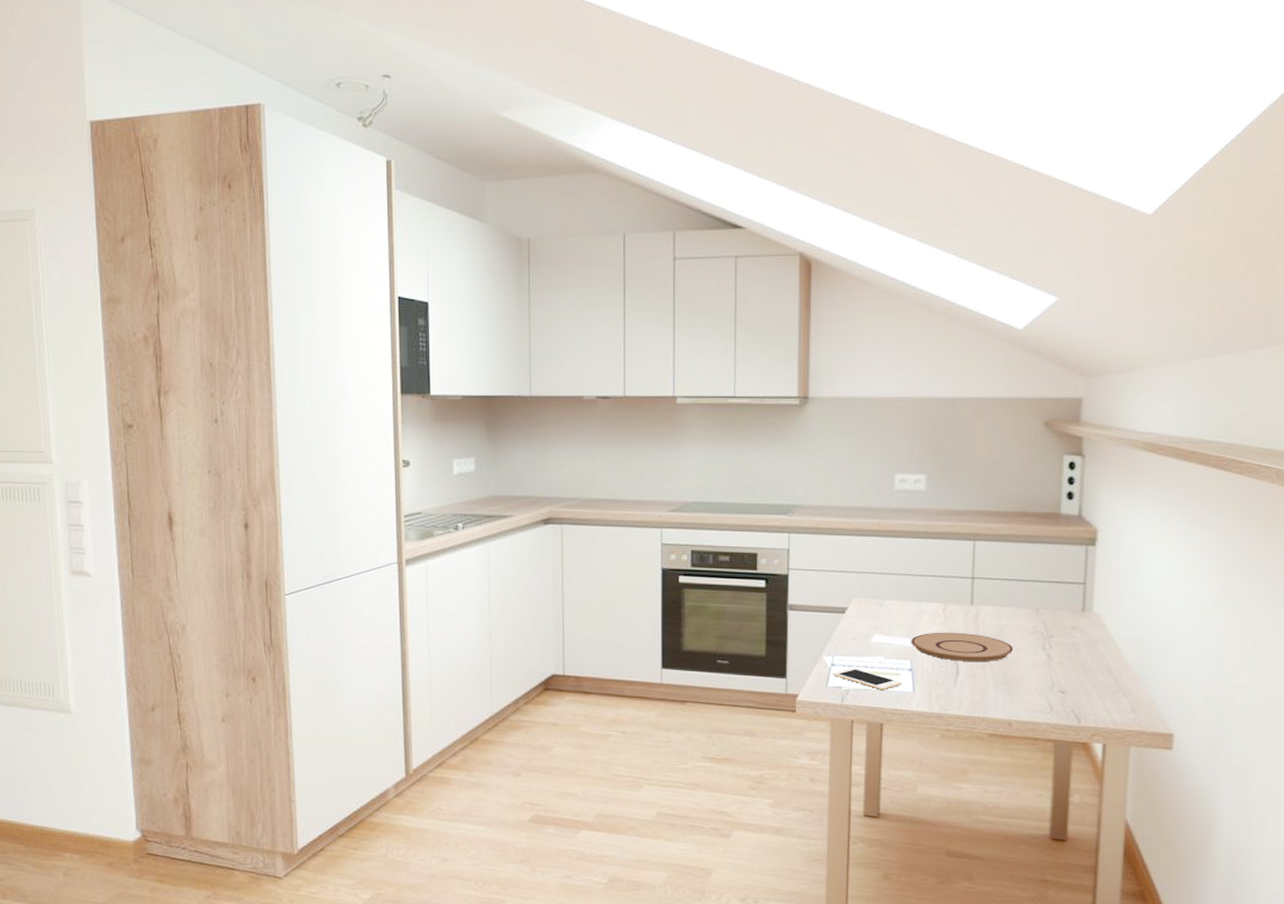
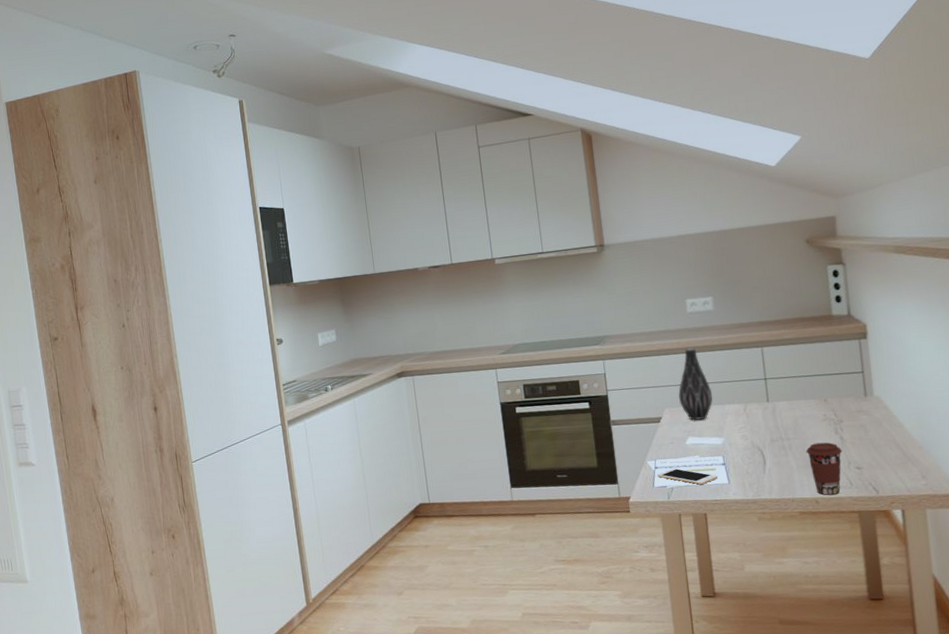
vase: none [870,532,910,617] -> present [678,348,713,421]
plate: present [911,632,1014,662] -> none [720,426,811,452]
coffee cup: none [1006,658,1047,718] -> present [806,442,842,495]

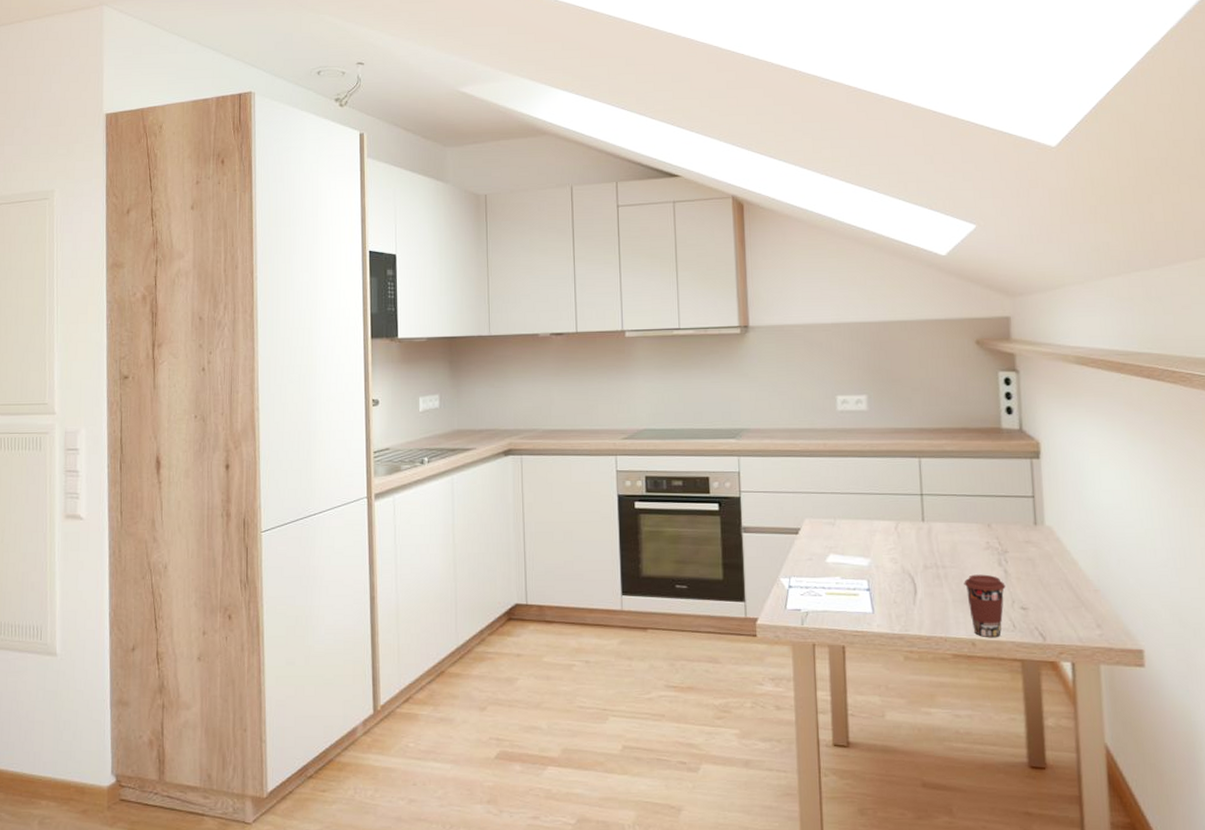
cell phone: present [657,468,718,485] -> none [791,589,861,612]
vase: present [678,348,713,421] -> none [821,452,861,536]

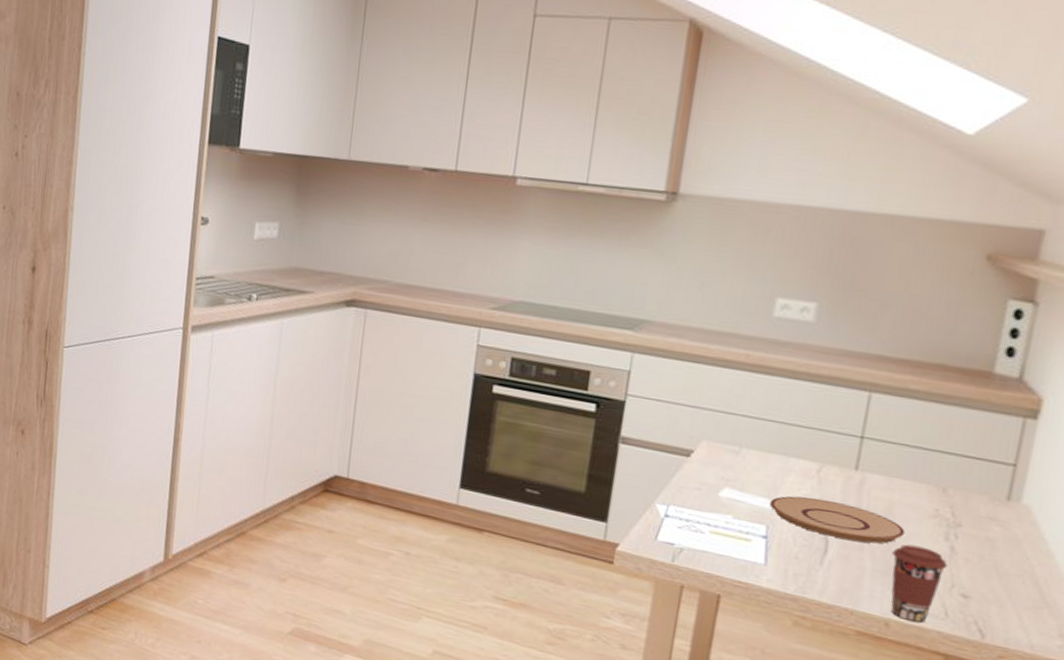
plate: none [866,550,970,580] -> present [769,495,906,544]

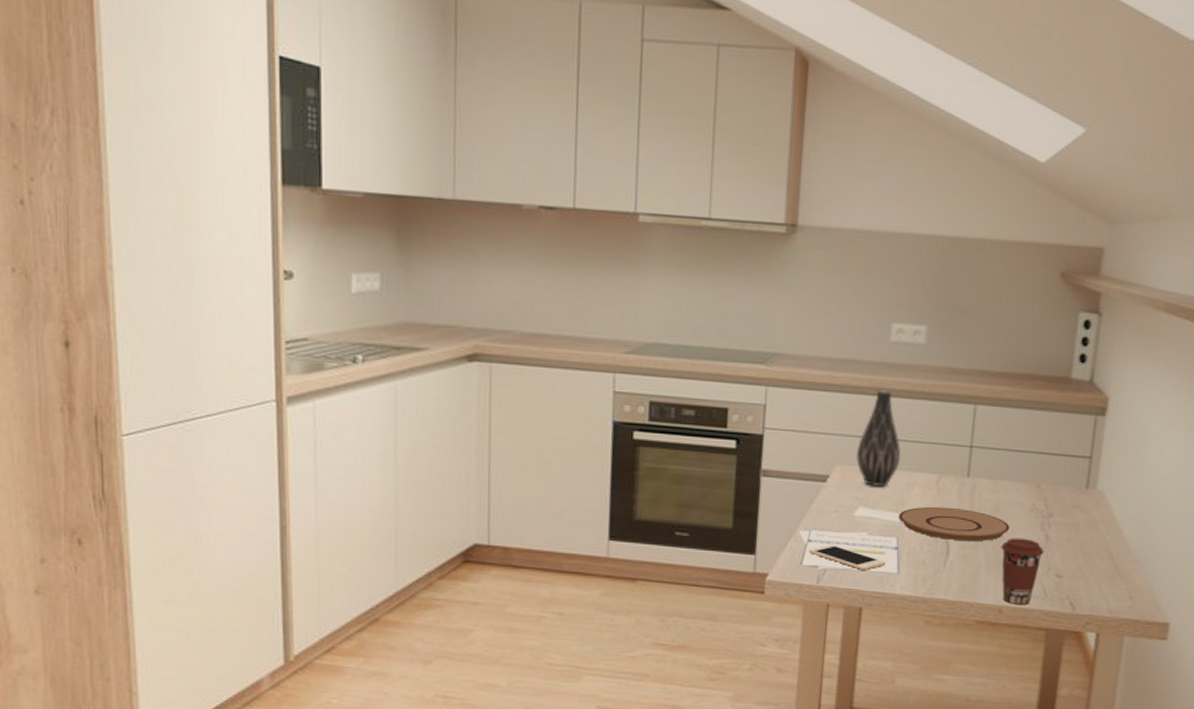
cell phone: none [665,522,752,556] -> present [809,544,886,571]
vase: none [725,366,778,470] -> present [856,390,901,488]

